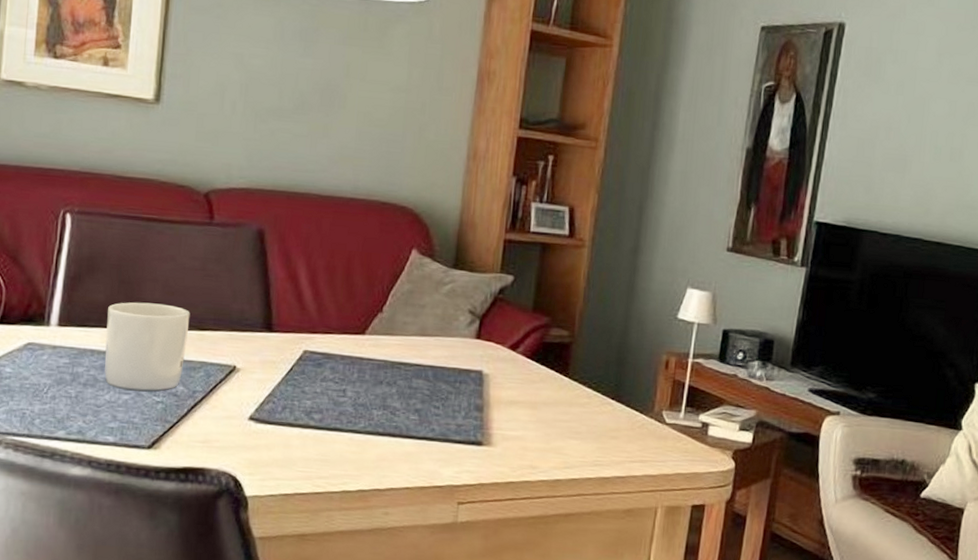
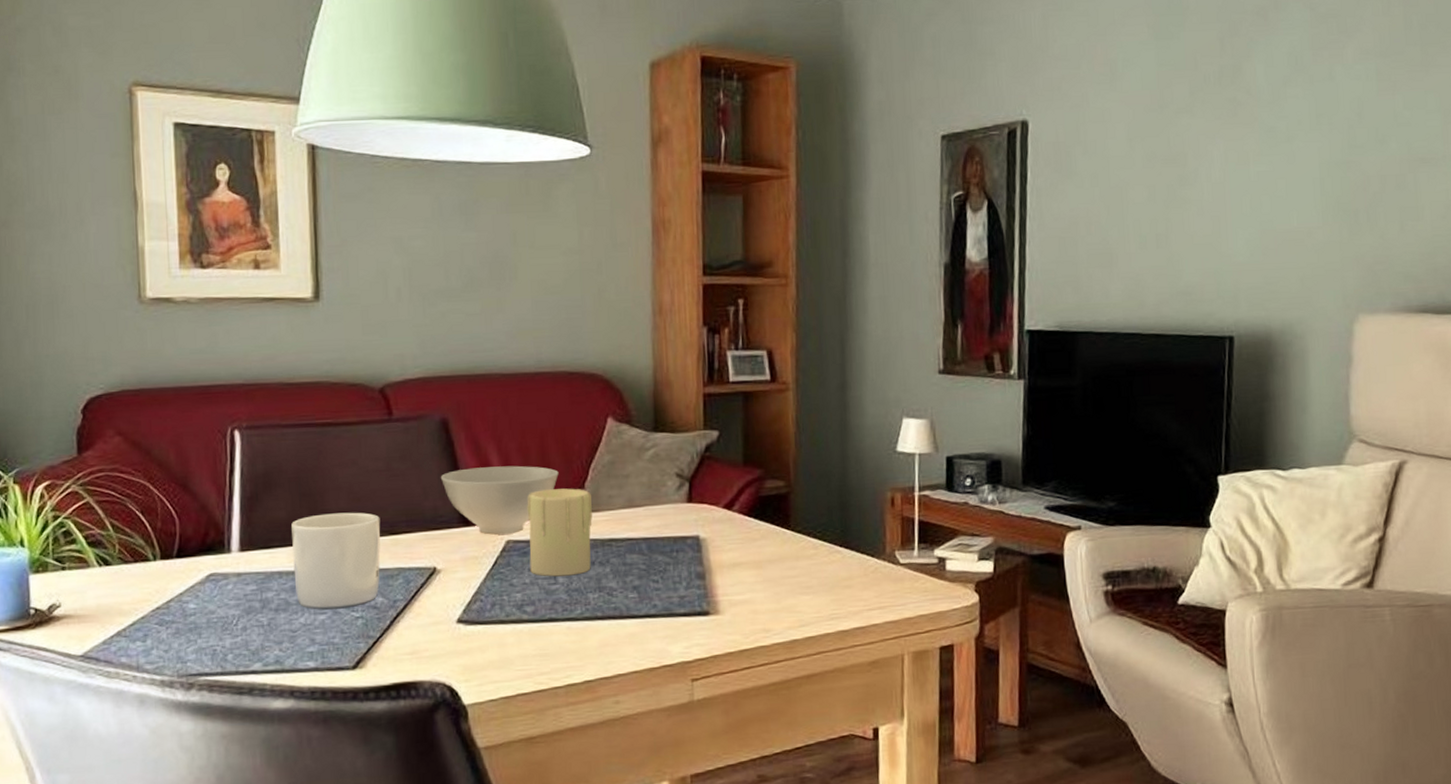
bowl: none [250,278,360,345] -> present [440,465,559,535]
candle: none [322,308,388,392] -> present [527,488,592,577]

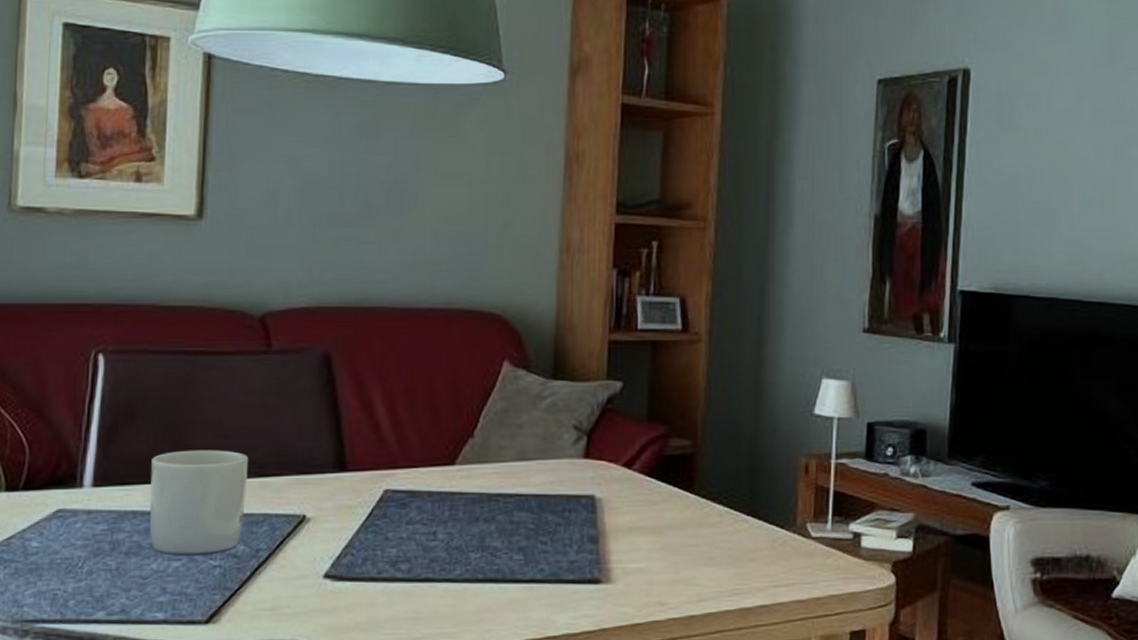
bowl: present [440,465,559,535] -> none [317,408,447,483]
candle: present [527,488,592,577] -> none [408,436,480,532]

